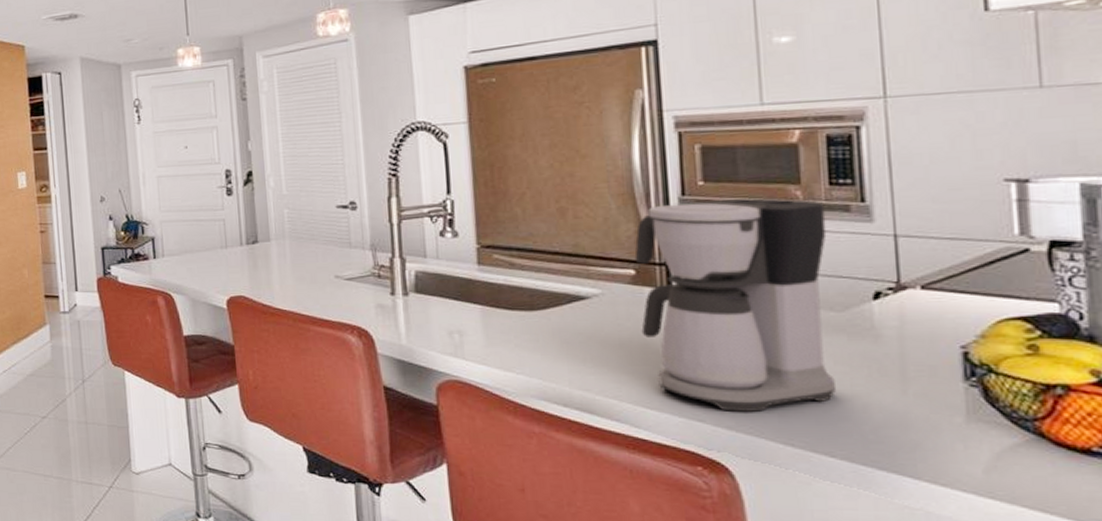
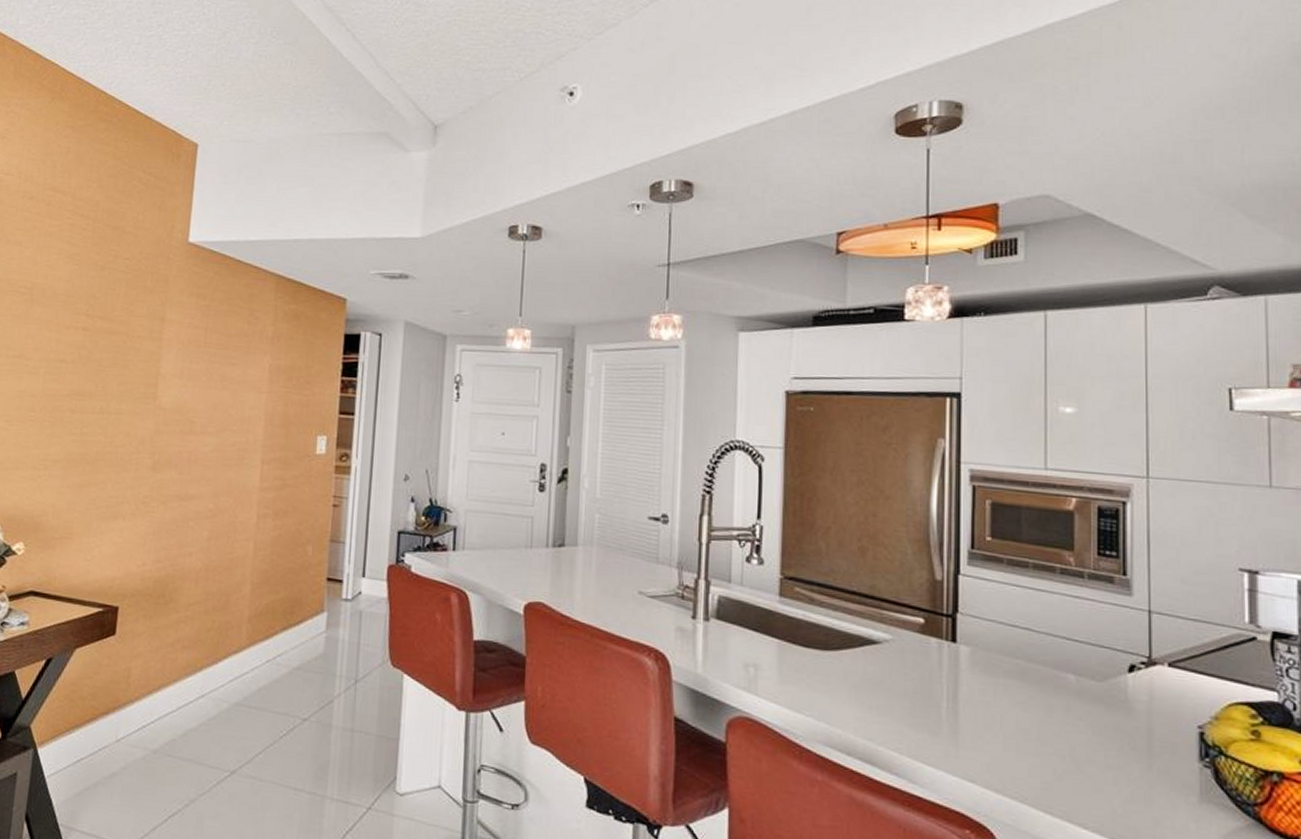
coffee maker: present [634,198,836,412] -> none [925,556,1093,777]

